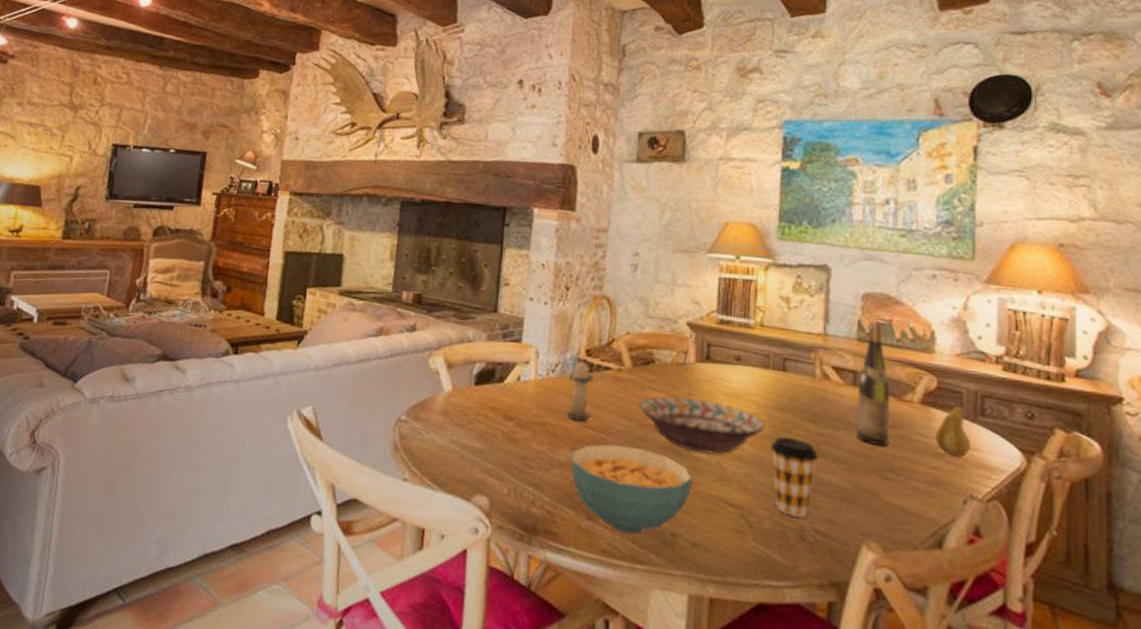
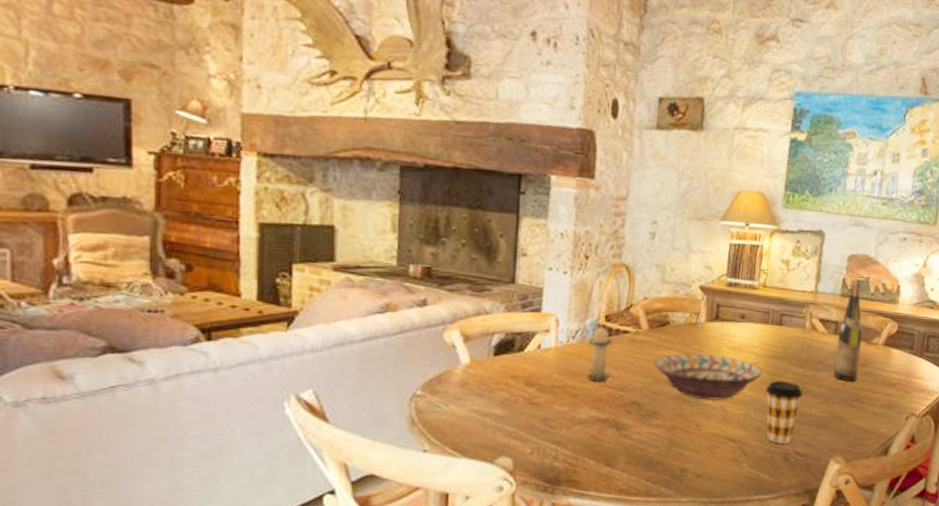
cereal bowl: present [571,444,692,534] -> none [591,400,699,473]
fruit: present [935,406,970,457] -> none [891,345,916,385]

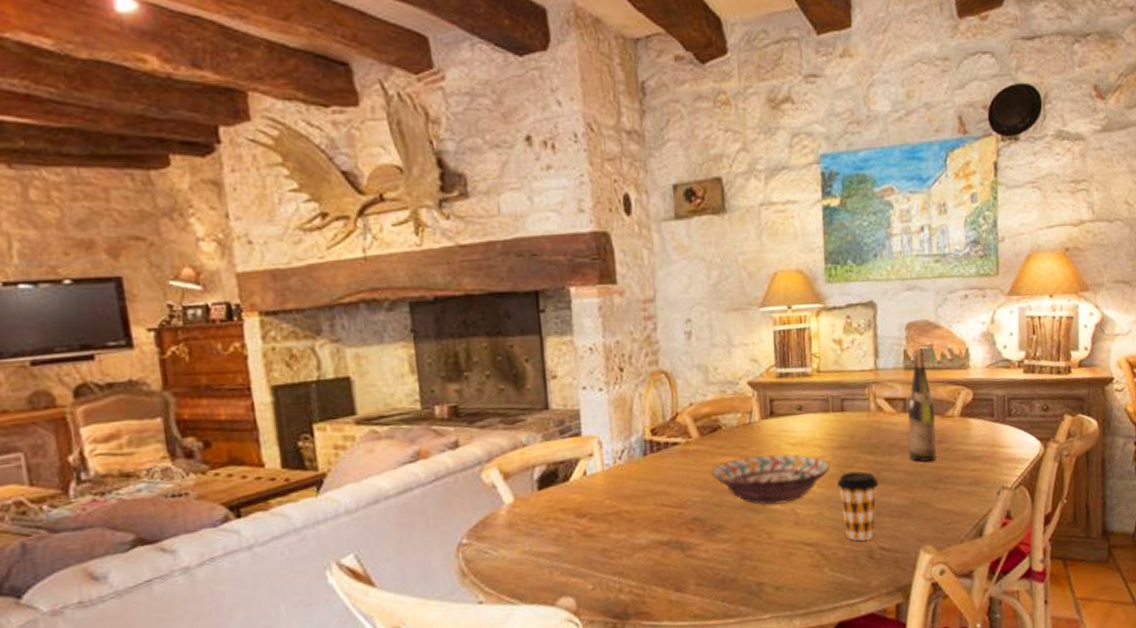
candle: present [588,324,612,382] -> none [637,439,665,502]

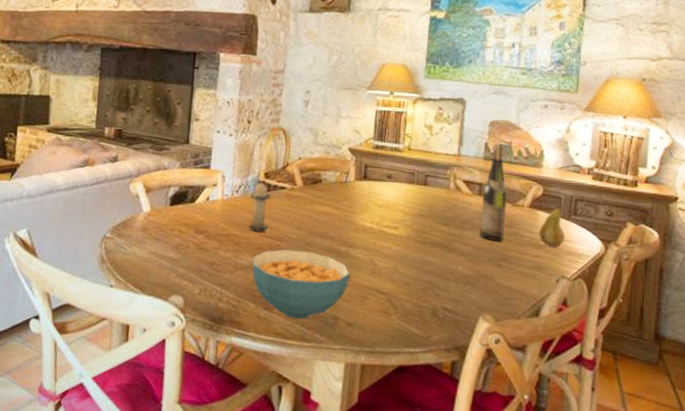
candle: none [637,439,665,502] -> present [249,180,271,232]
cereal bowl: none [651,513,770,595] -> present [252,249,350,319]
decorative bowl: present [711,454,831,505] -> none [308,208,410,254]
coffee cup: present [837,471,879,542] -> none [413,238,449,299]
fruit: none [973,411,1001,457] -> present [539,208,565,247]

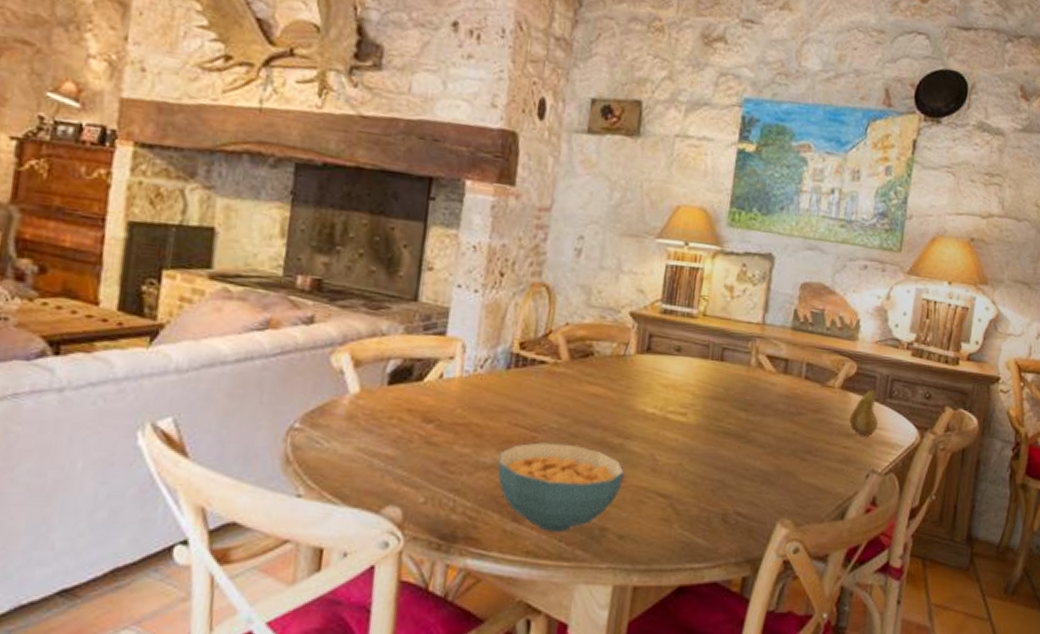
candle: present [249,180,271,232] -> none [496,352,527,420]
wine bottle: present [479,143,508,242] -> none [782,310,817,430]

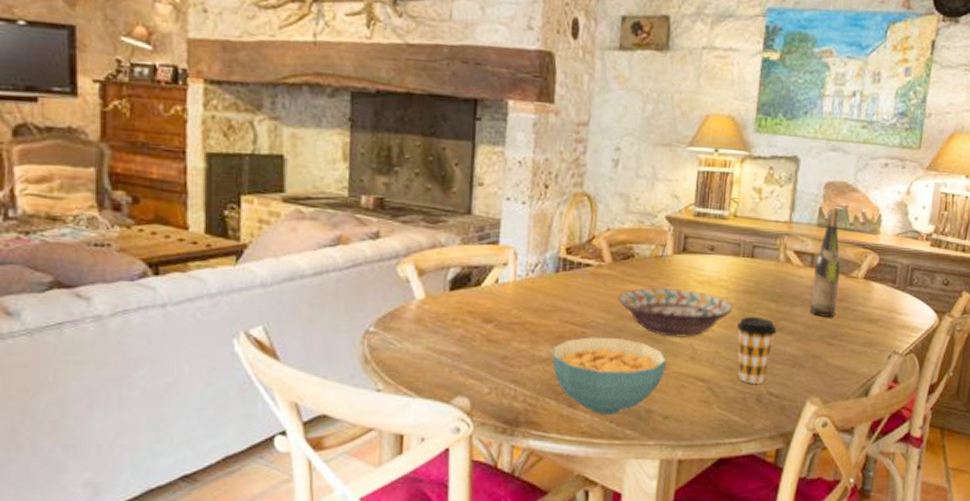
decorative bowl: none [574,389,700,447] -> present [618,287,734,337]
coffee cup: none [702,426,746,502] -> present [737,317,777,384]
wine bottle: none [782,310,817,430] -> present [810,208,841,318]
fruit: present [849,389,878,436] -> none [872,278,899,321]

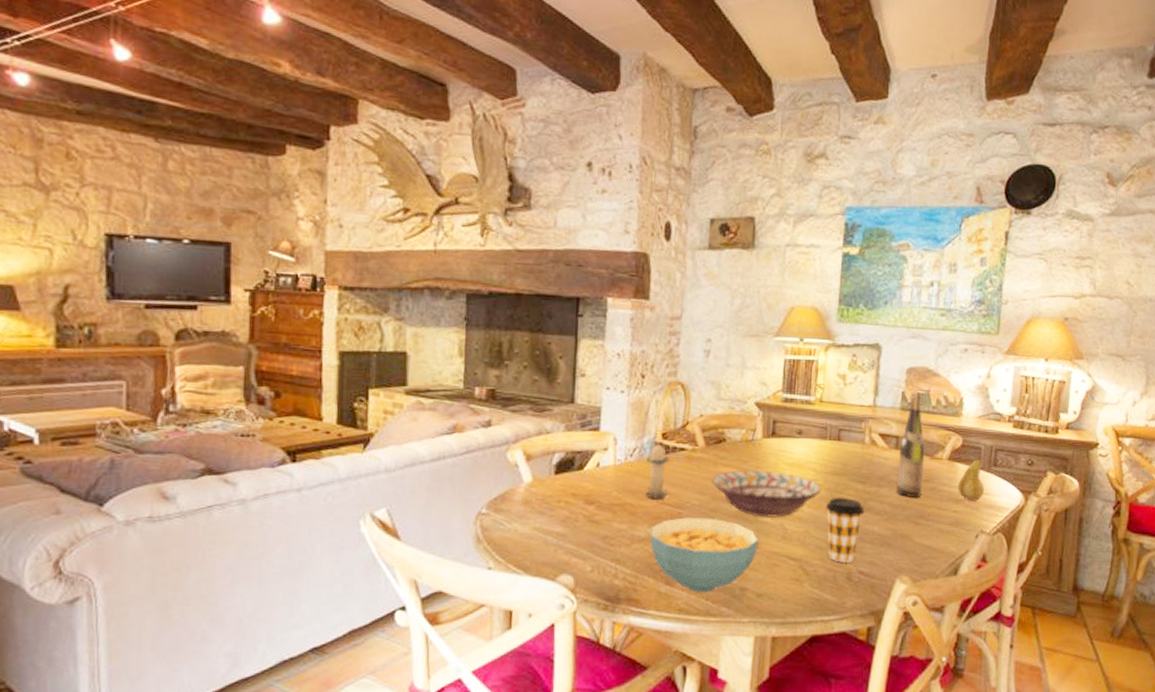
candle: none [548,257,574,318] -> present [646,441,669,499]
fruit: none [872,278,899,321] -> present [958,459,984,501]

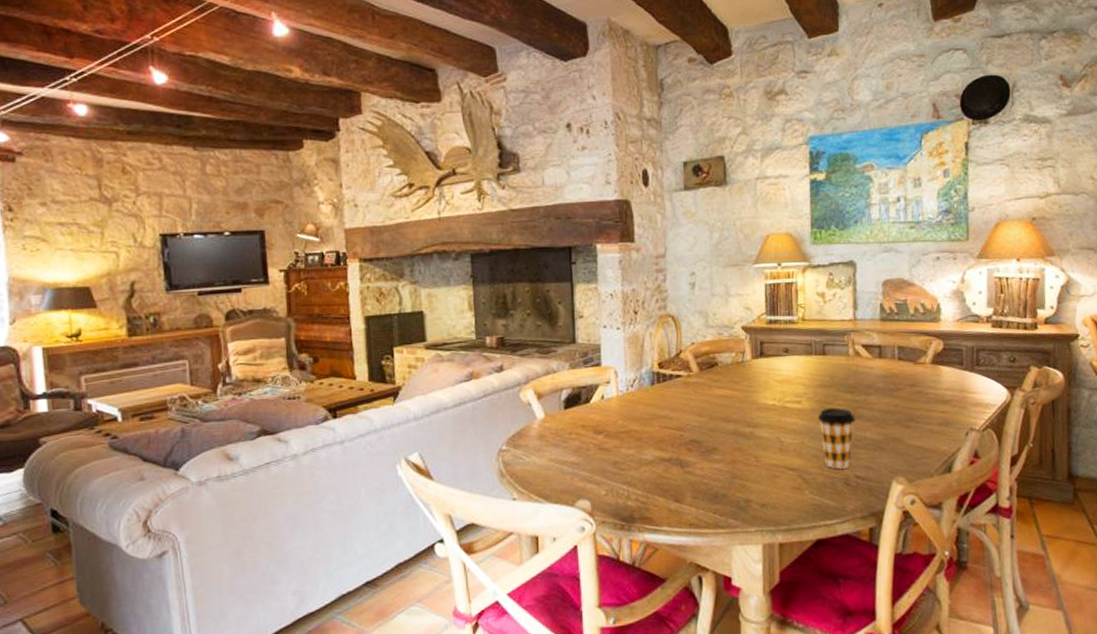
candle: present [646,441,669,499] -> none [646,371,669,424]
cereal bowl: present [650,517,758,592] -> none [655,437,758,507]
decorative bowl: present [712,469,822,518] -> none [708,389,813,433]
wine bottle: present [896,392,926,498] -> none [882,302,910,403]
fruit: present [958,459,984,501] -> none [943,361,969,401]

